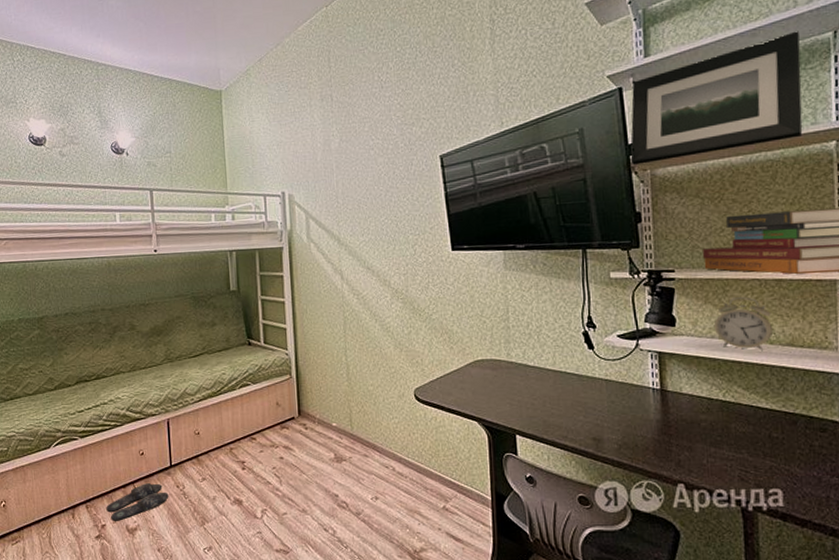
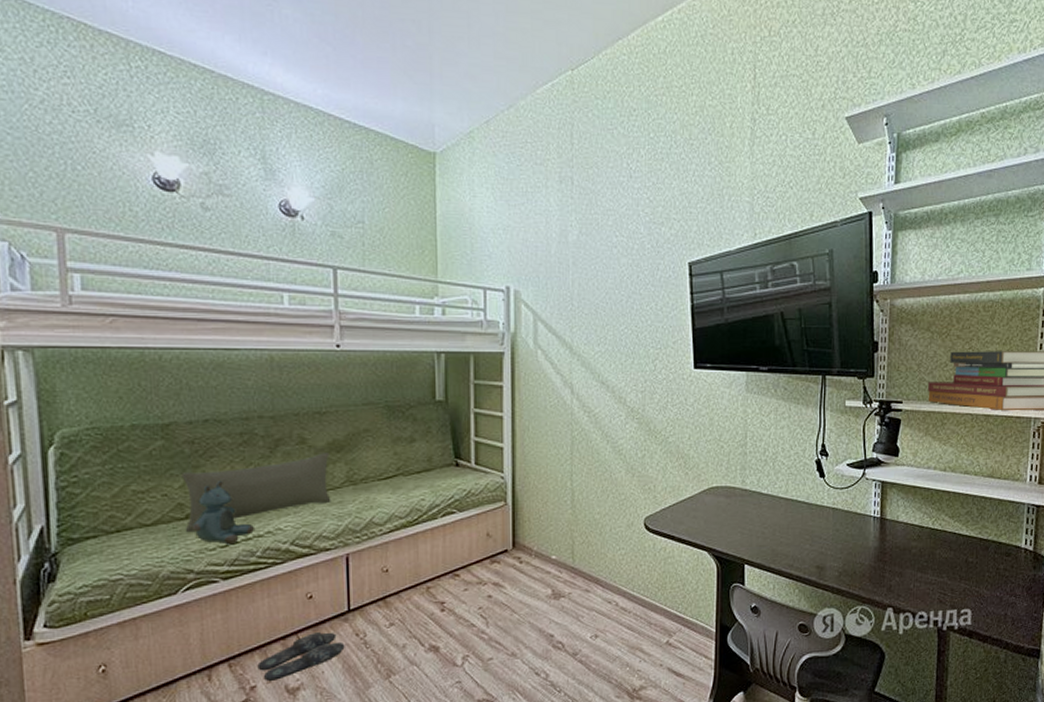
pillow: none [51,336,155,401] -> present [181,453,331,533]
stuffed animal: none [58,359,101,410] -> present [191,480,254,545]
picture frame: present [630,31,803,165] -> none [873,178,1027,293]
alarm clock: present [713,297,774,352] -> none [930,430,979,482]

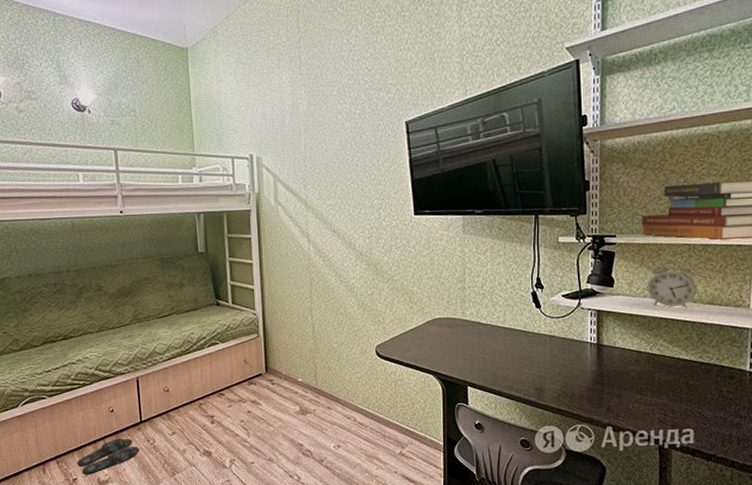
pillow: present [181,453,331,533] -> none [15,297,123,361]
stuffed animal: present [191,480,254,545] -> none [24,320,69,370]
alarm clock: none [930,430,979,482] -> present [646,260,697,309]

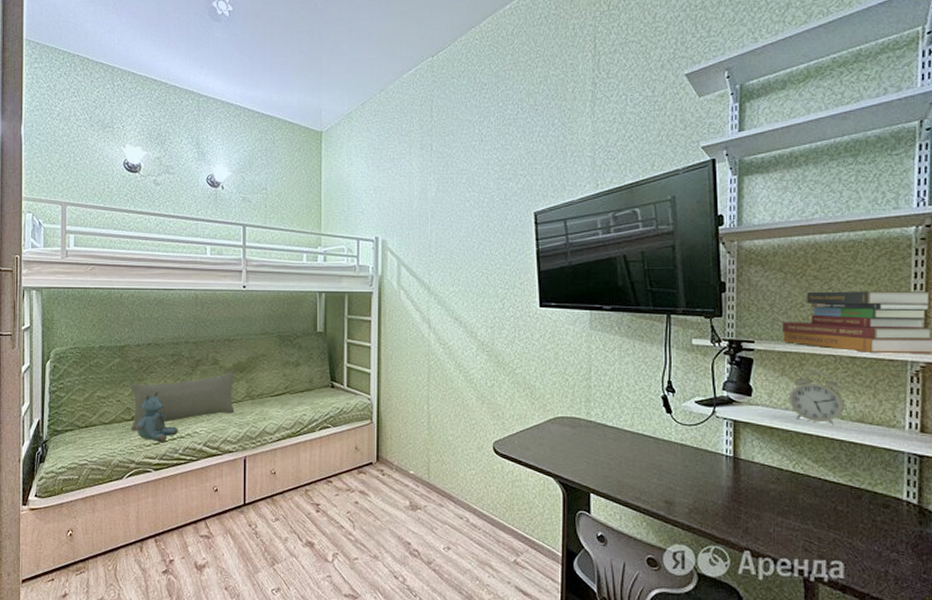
pillow: none [15,297,123,361] -> present [130,372,235,431]
stuffed animal: none [24,320,69,370] -> present [135,391,178,443]
slippers: present [77,437,140,475] -> none [175,519,240,557]

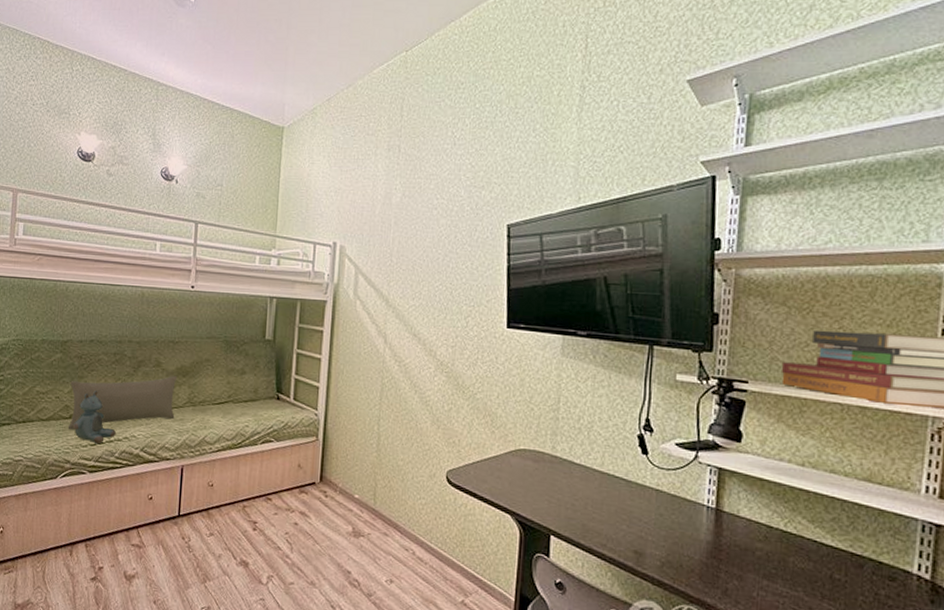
alarm clock: present [788,372,845,426] -> none [783,420,850,483]

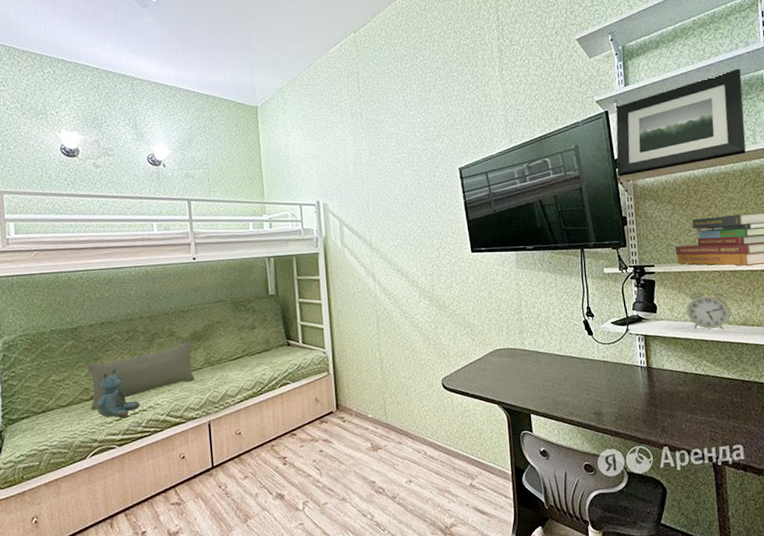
picture frame: none [715,138,923,262] -> present [615,68,747,177]
alarm clock: none [783,420,850,483] -> present [686,286,731,331]

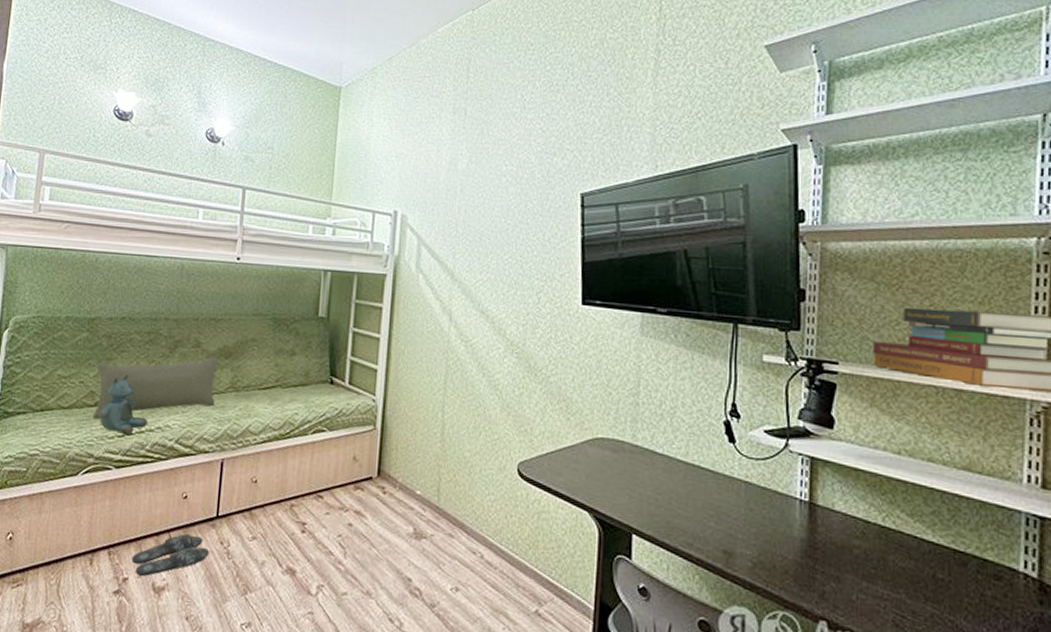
slippers: none [146,485,211,527] -> present [132,533,210,576]
picture frame: present [615,68,747,177] -> none [799,108,1005,235]
alarm clock: present [686,286,731,331] -> none [878,404,948,473]

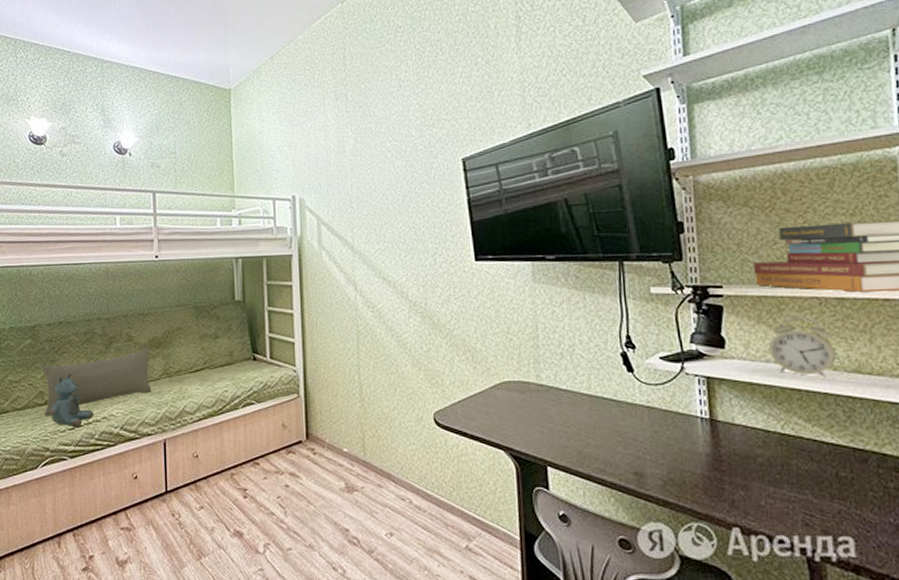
slippers: present [132,533,210,576] -> none [95,509,163,552]
alarm clock: none [878,404,948,473] -> present [768,317,837,379]

